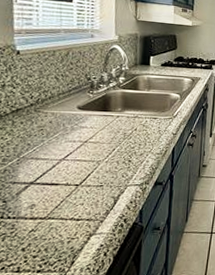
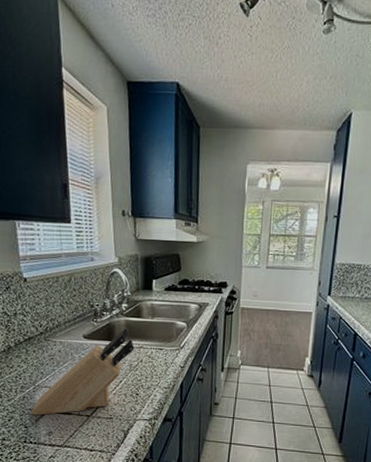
knife block: none [12,99,130,188] -> present [31,328,134,416]

